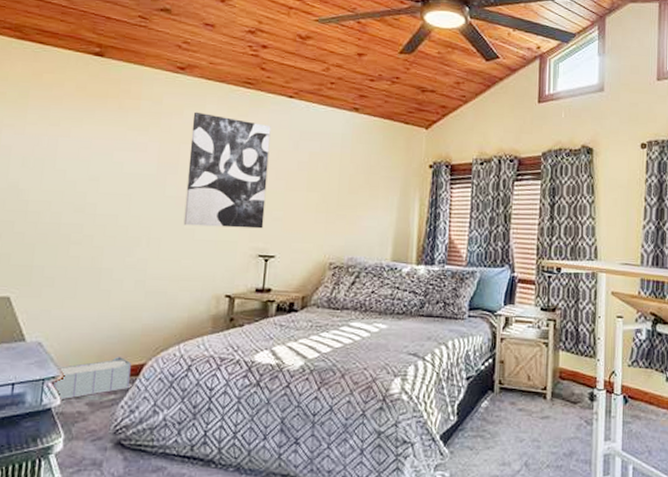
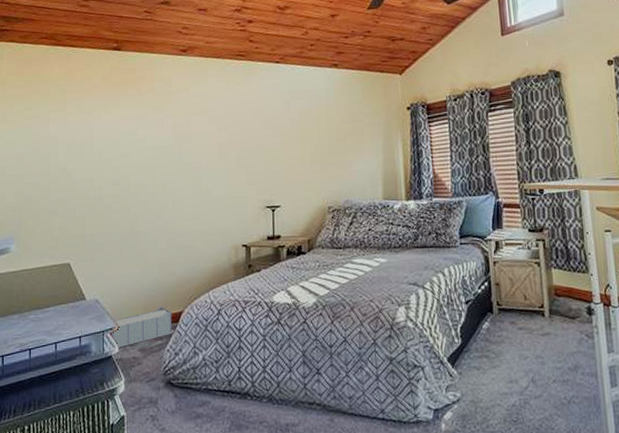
wall art: present [183,111,271,229] -> none [198,86,267,187]

